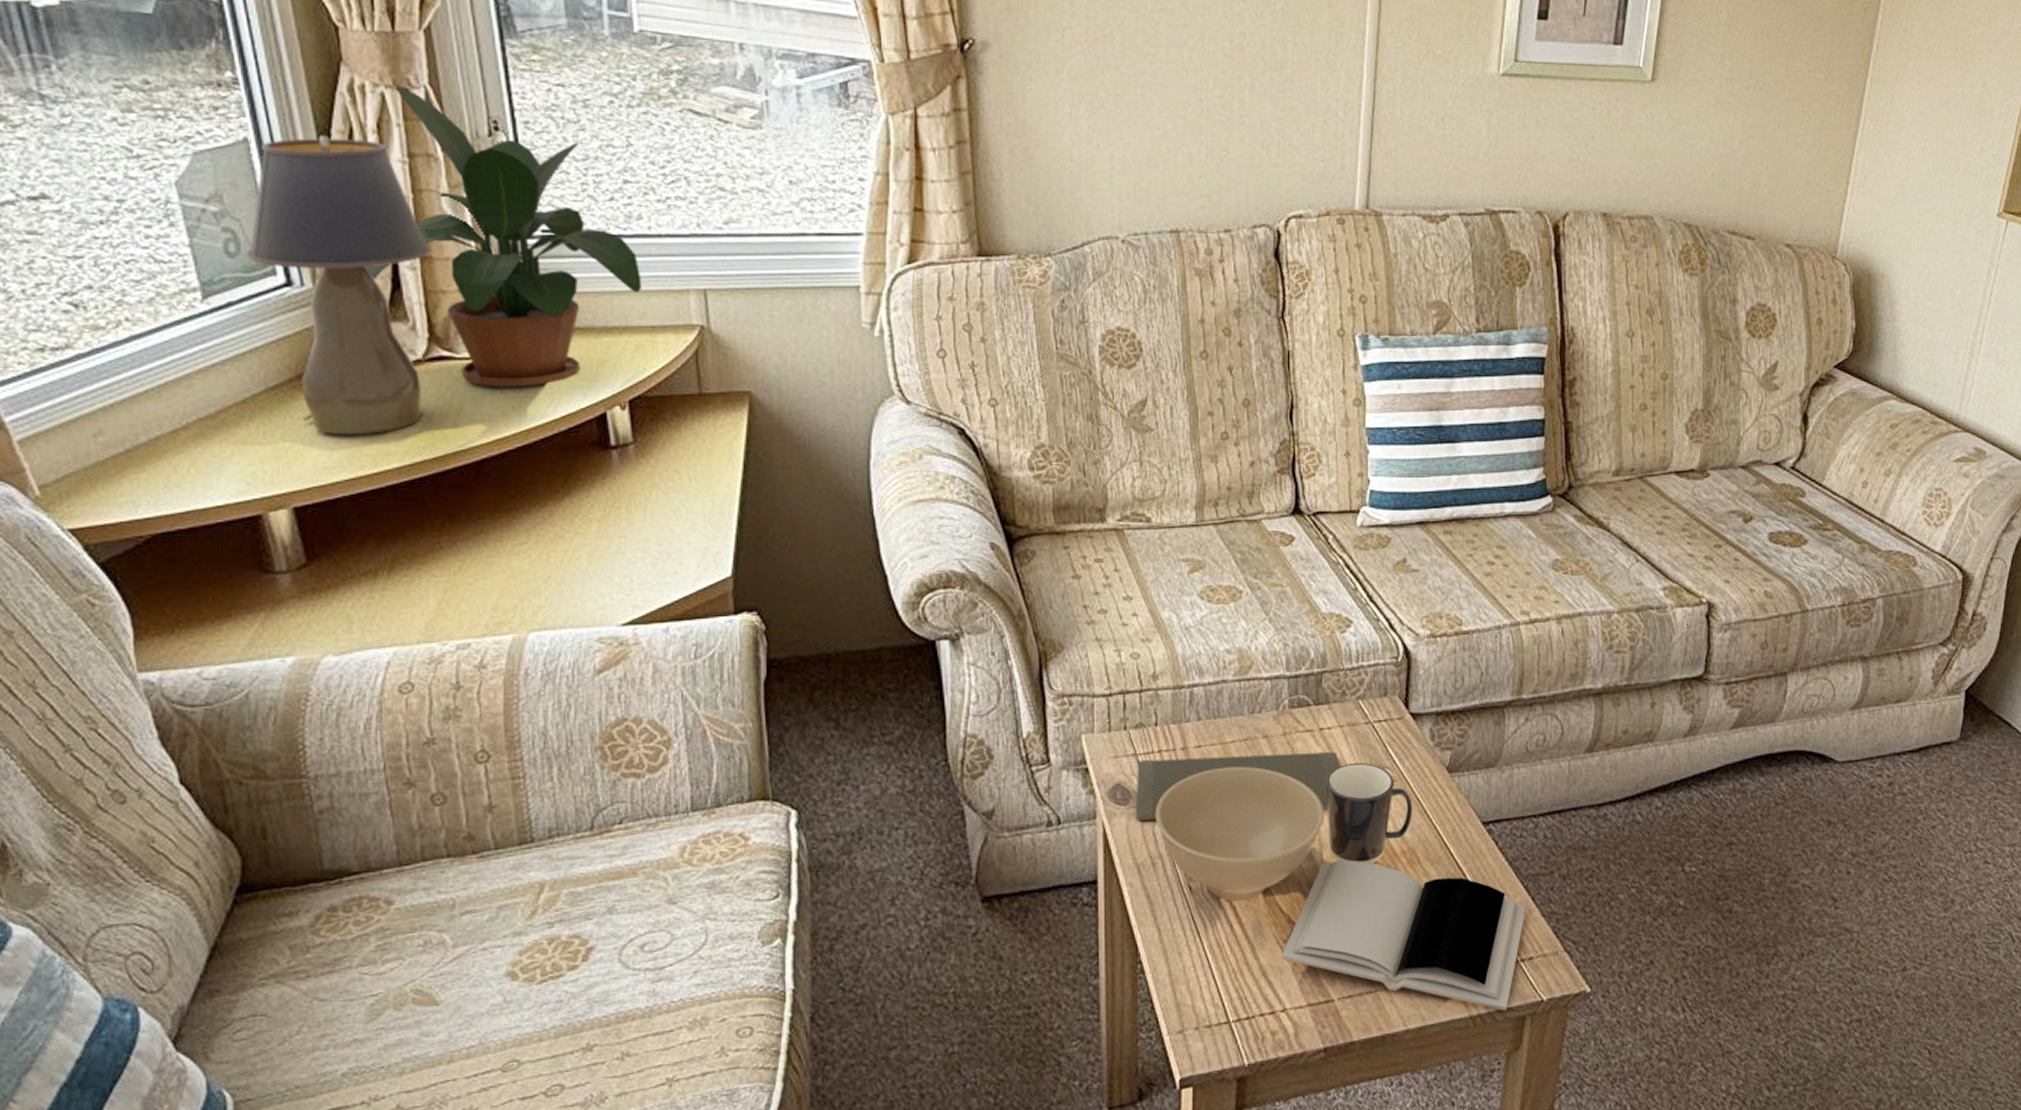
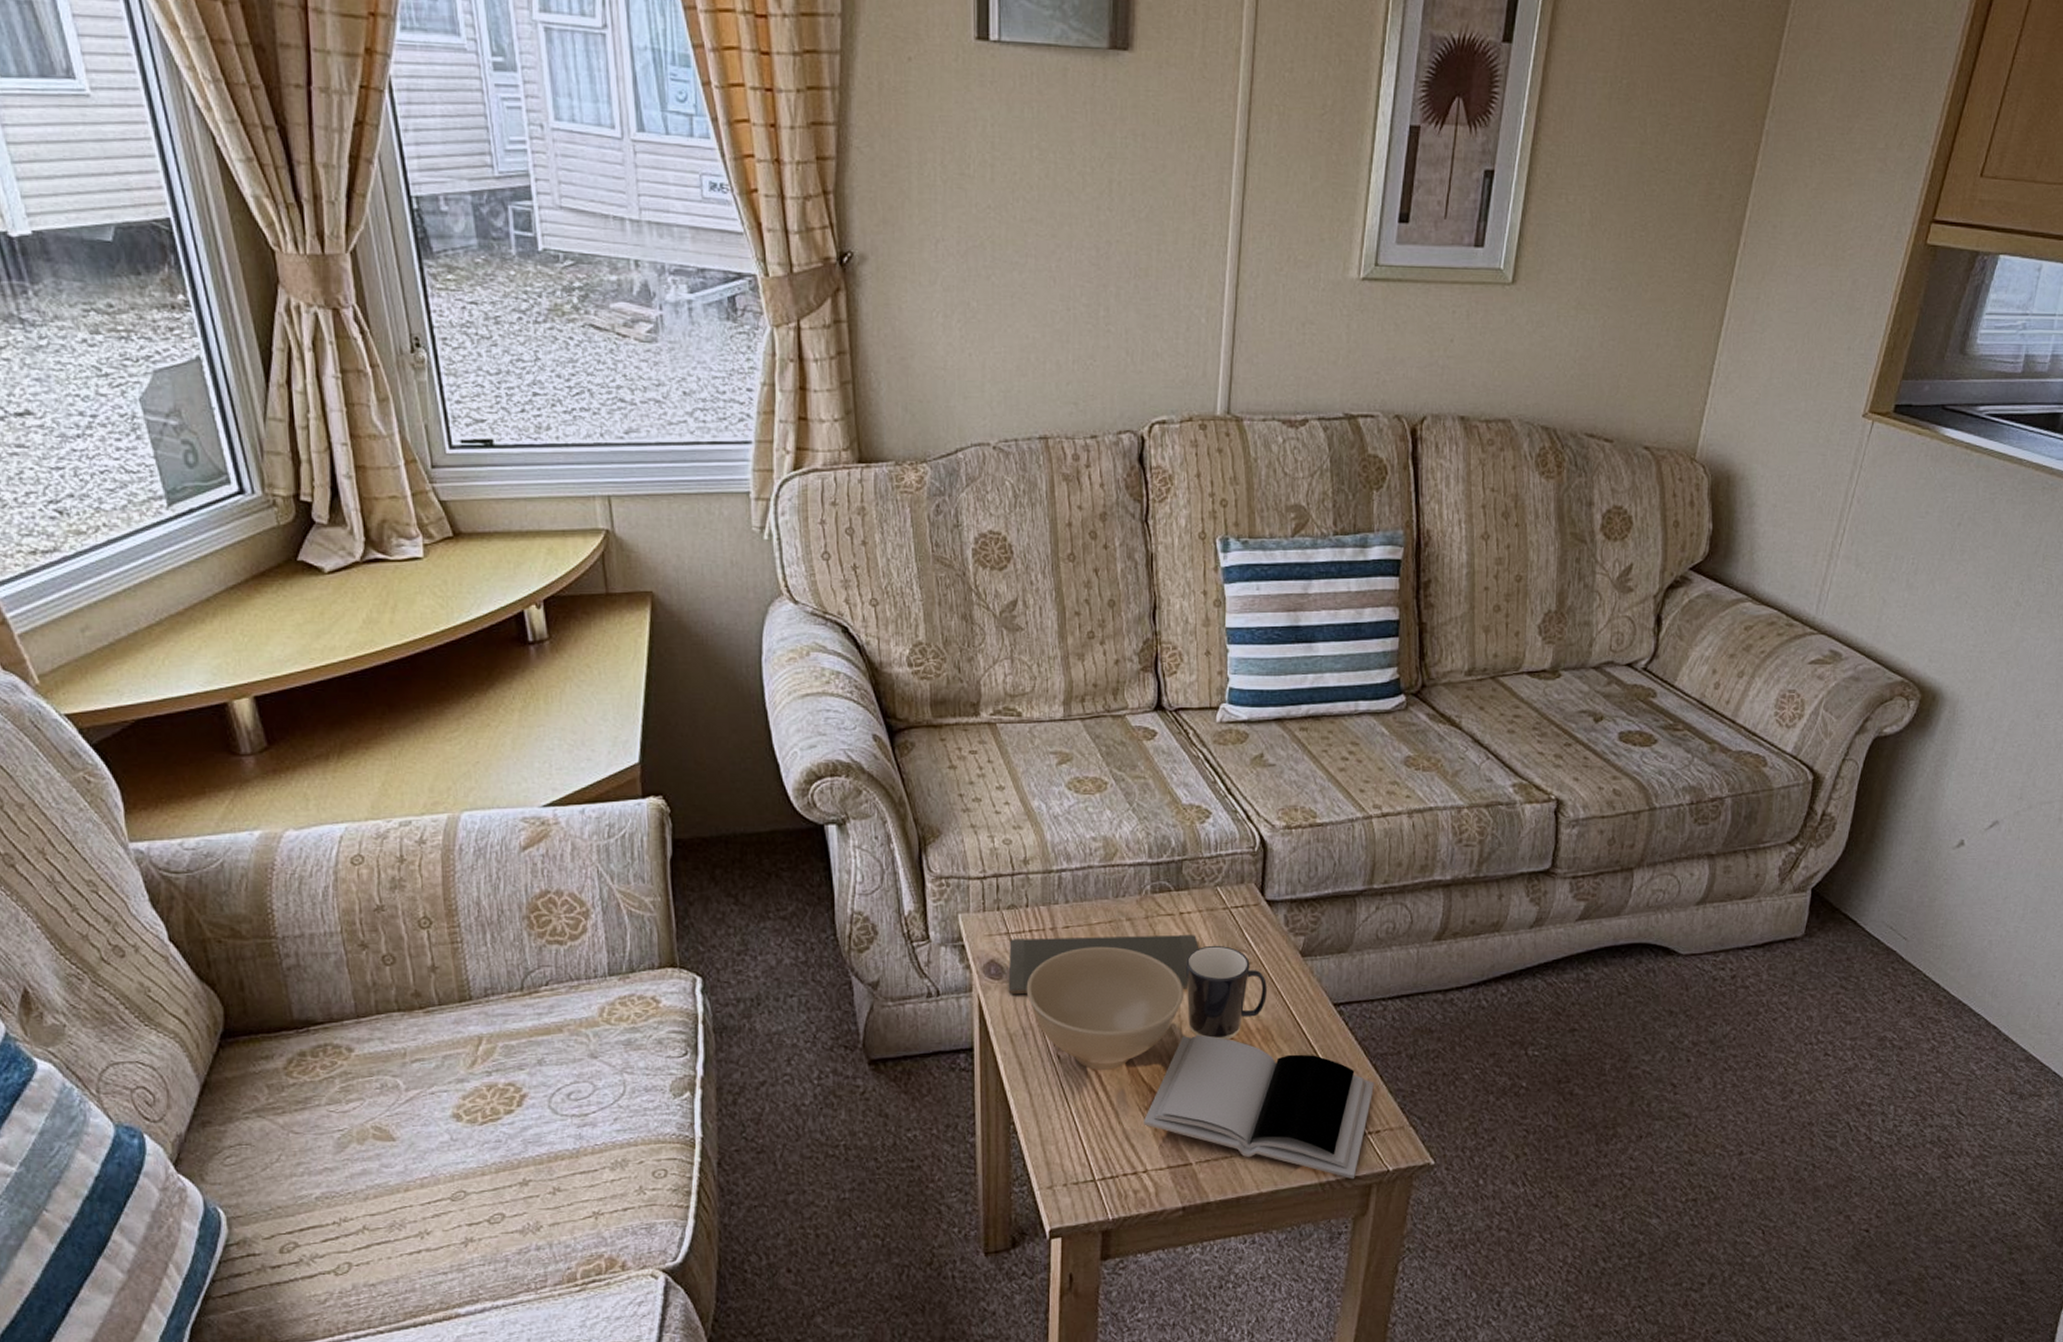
table lamp: present [246,135,431,436] -> none [203,353,364,631]
potted plant: present [366,85,642,387] -> none [307,305,552,587]

